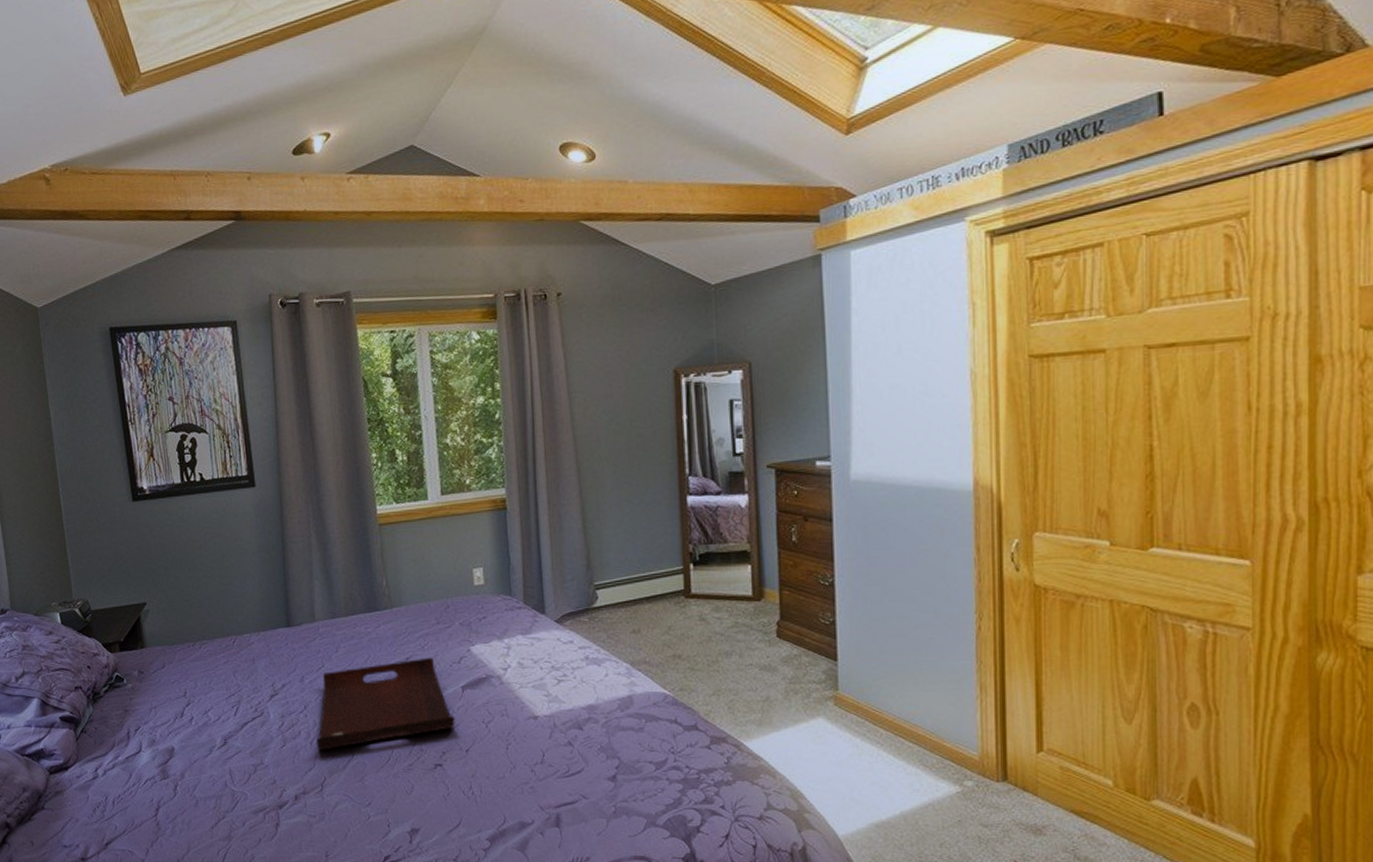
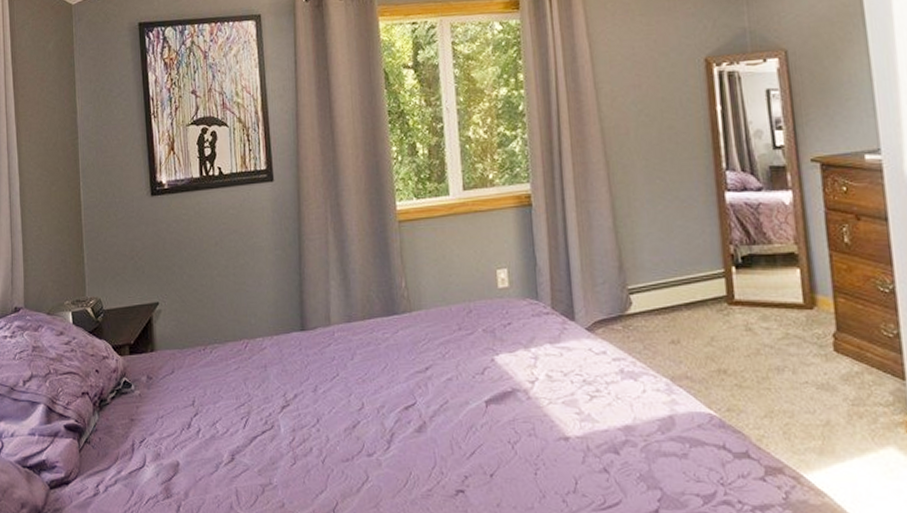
serving tray: present [316,657,455,750] -> none [329,367,479,470]

